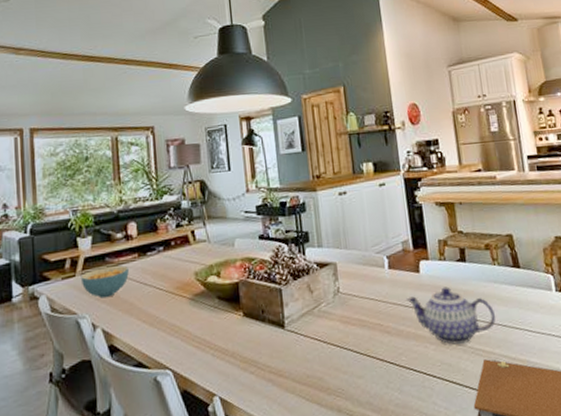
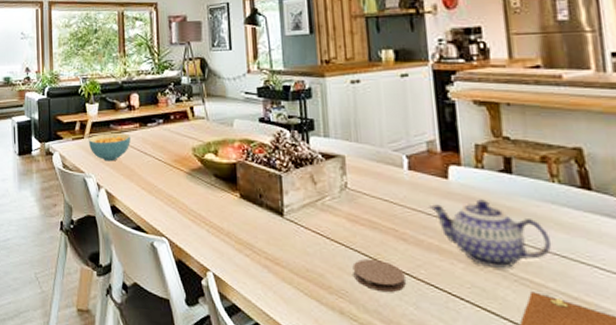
coaster: none [347,354,391,384] -> present [352,258,406,292]

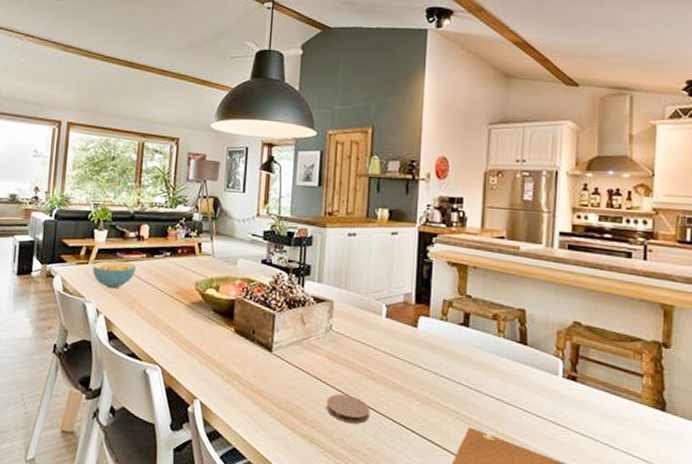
teapot: present [429,199,552,268] -> none [398,347,491,407]

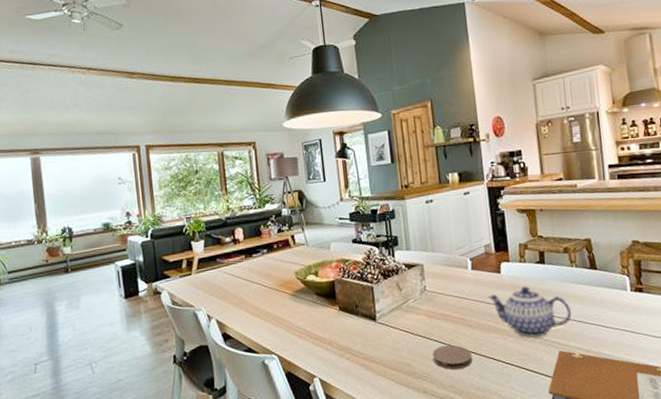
cereal bowl: present [92,260,136,289] -> none [195,266,238,294]
teapot: none [398,347,491,407] -> present [488,286,572,338]

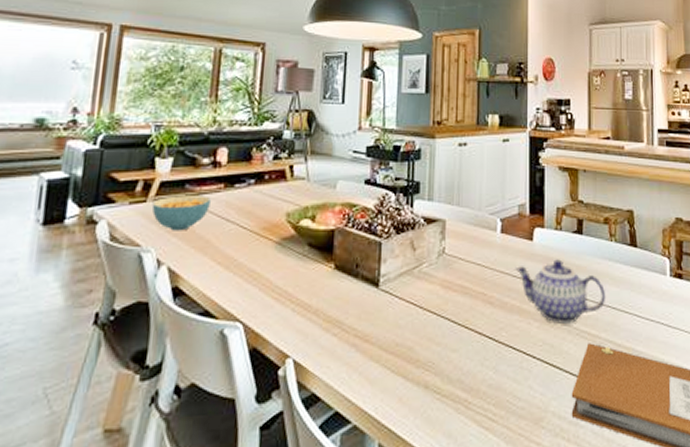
cereal bowl: none [195,266,238,294] -> present [151,194,211,231]
coaster: present [432,344,473,370] -> none [441,325,488,358]

